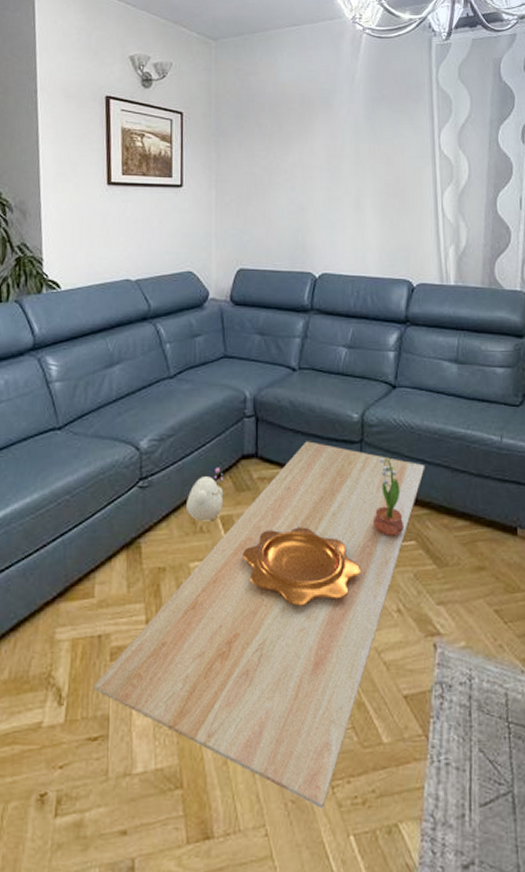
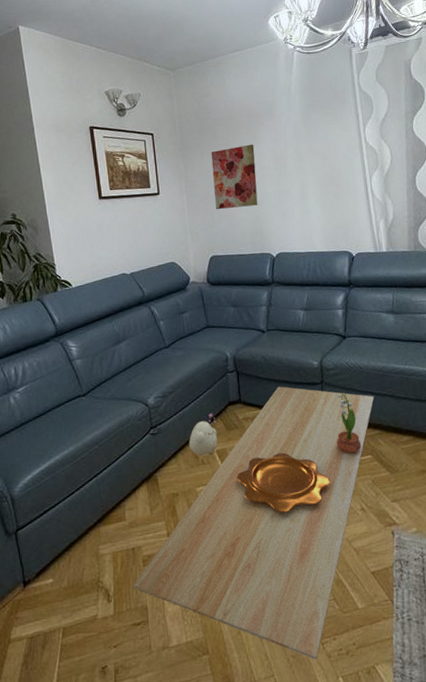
wall art: none [250,137,304,213] -> present [211,144,258,209]

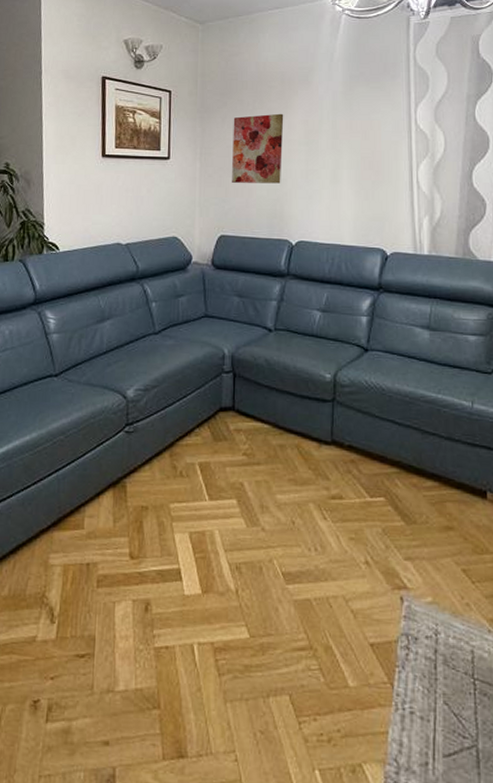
coffee table: present [133,386,375,660] -> none [81,397,396,742]
plush toy: present [189,413,218,456] -> none [168,417,203,467]
decorative bowl: present [237,452,331,513] -> none [219,477,332,551]
potted flower: present [336,393,362,453] -> none [343,416,374,491]

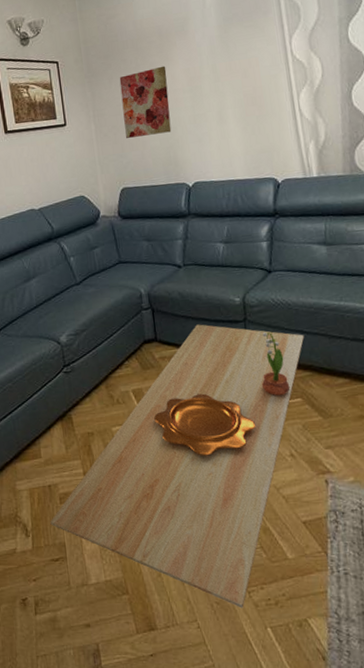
coffee table: none [81,397,396,742] -> present [50,324,305,608]
decorative bowl: none [219,477,332,551] -> present [154,393,256,456]
potted flower: none [343,416,374,491] -> present [261,331,291,395]

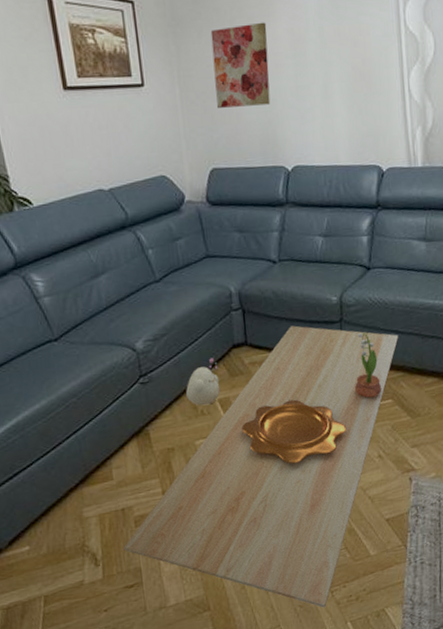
plush toy: none [103,352,134,395] -> present [186,358,220,406]

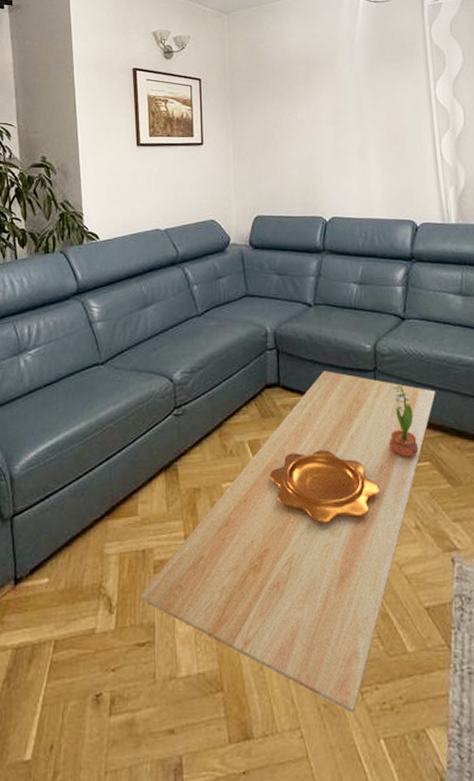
plush toy: present [186,358,220,406] -> none [217,396,251,446]
wall art: present [210,22,271,108] -> none [262,95,312,164]

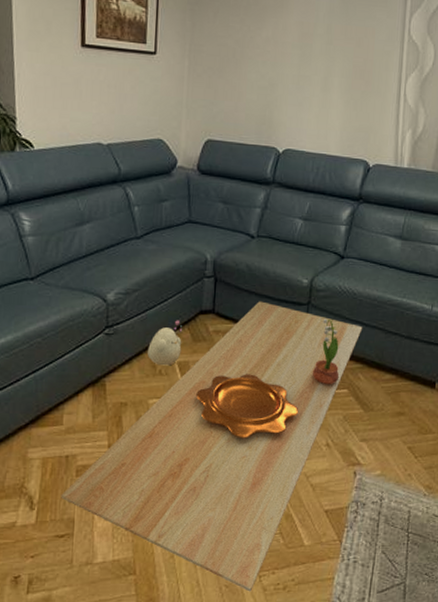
plush toy: none [217,396,251,446] -> present [148,320,183,366]

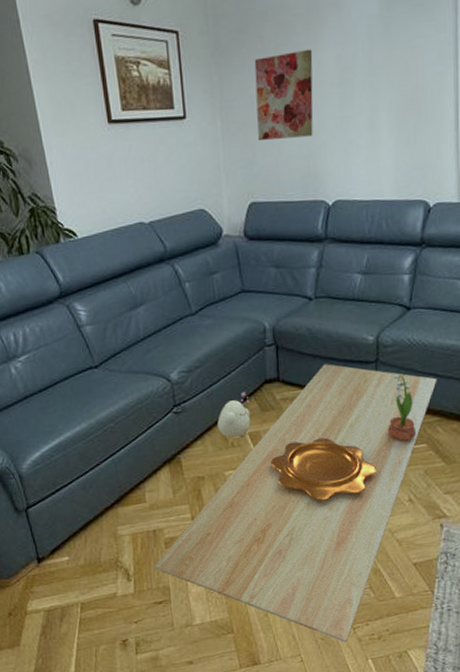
wall art: none [222,12,279,88] -> present [254,49,313,140]

